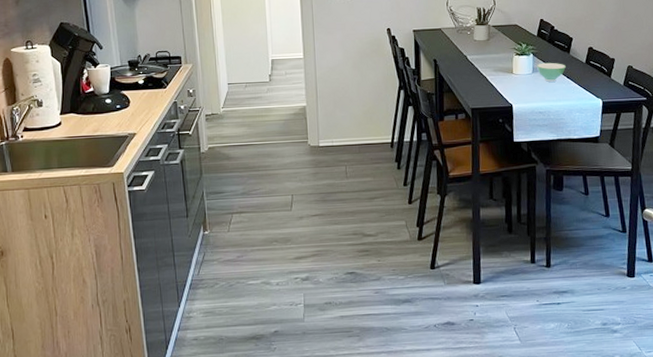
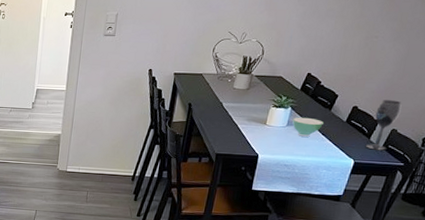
wine glass: none [608,38,631,88] -> present [365,100,402,151]

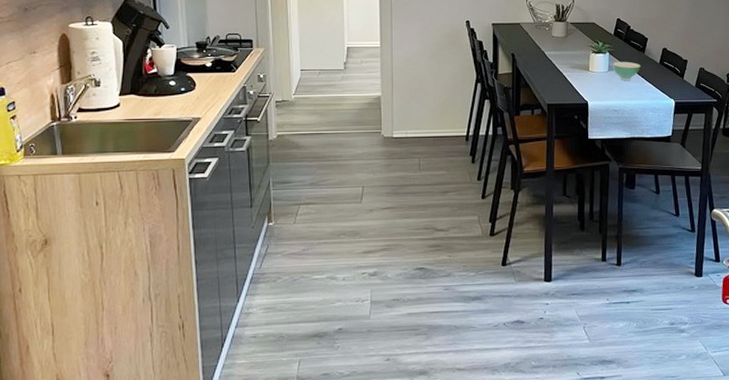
wine glass: present [365,100,402,151] -> none [681,41,703,89]

